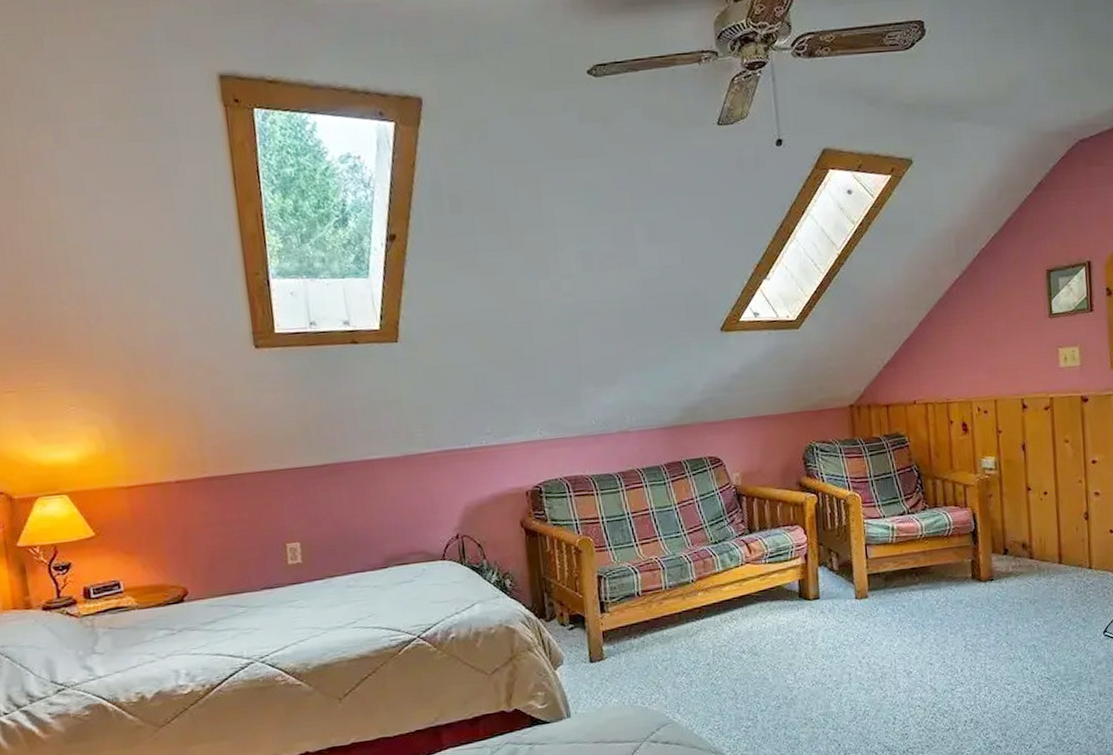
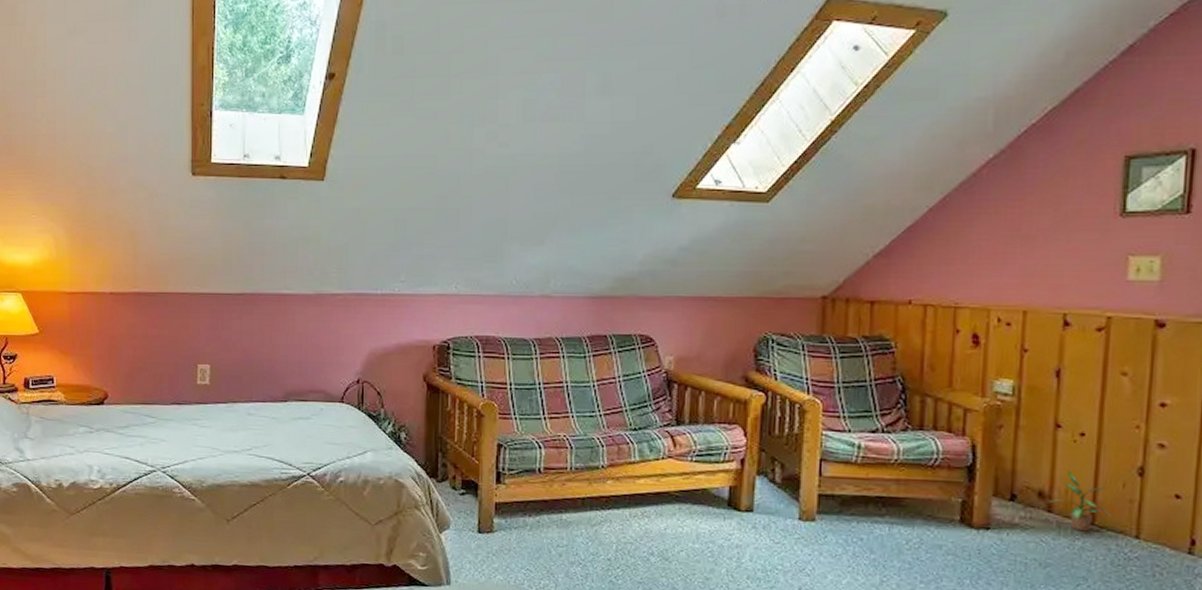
potted plant: none [1028,523,1073,570] -> present [1046,470,1113,532]

